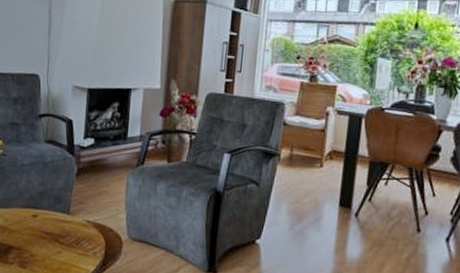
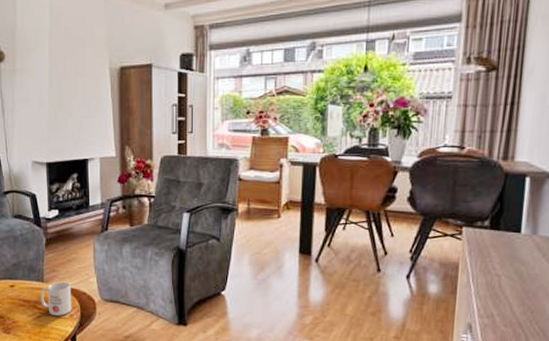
mug: none [63,215,98,253] -> present [40,281,72,316]

